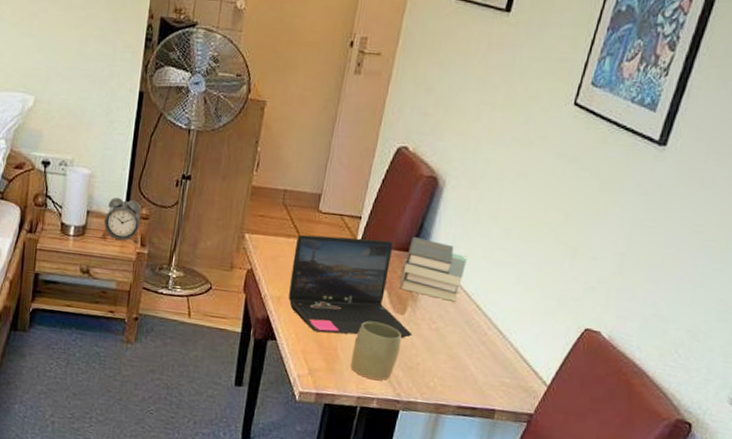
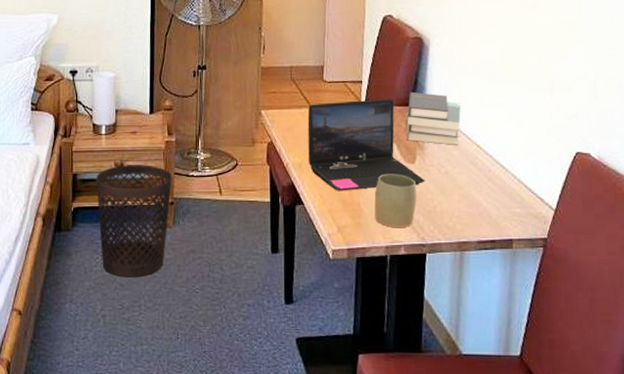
trash bin: none [56,271,140,389] -> present [96,165,173,278]
alarm clock: present [101,197,142,243] -> none [131,93,166,133]

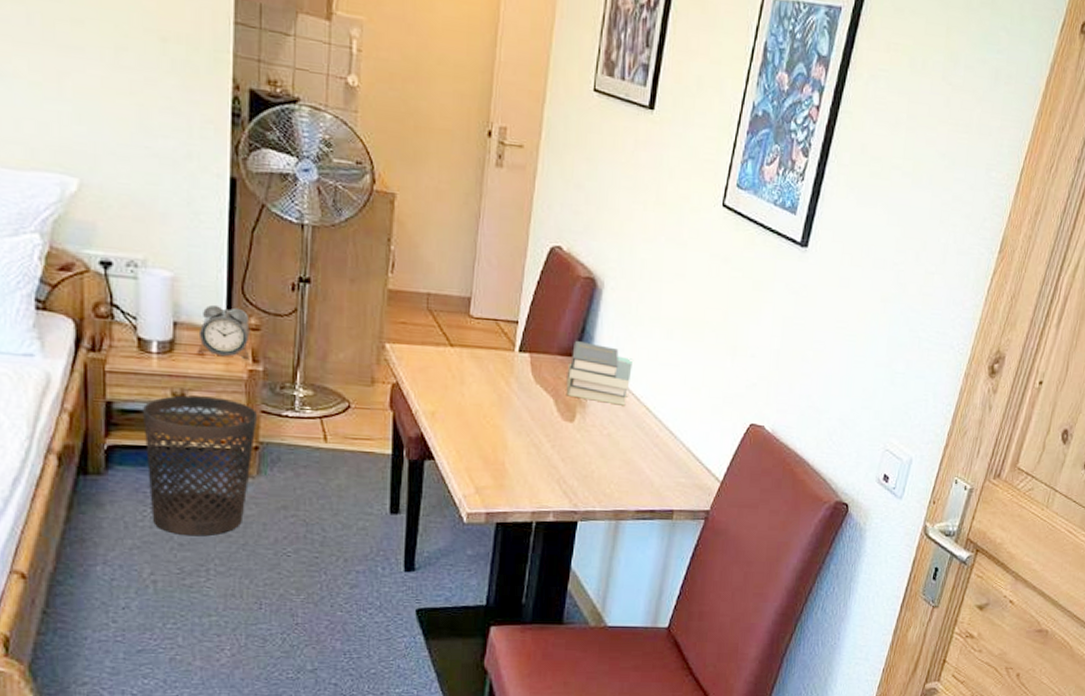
alarm clock: none [131,93,166,133] -> present [197,304,250,359]
laptop: present [307,98,425,191] -> none [444,342,584,448]
mug: present [374,173,417,228] -> none [521,431,574,493]

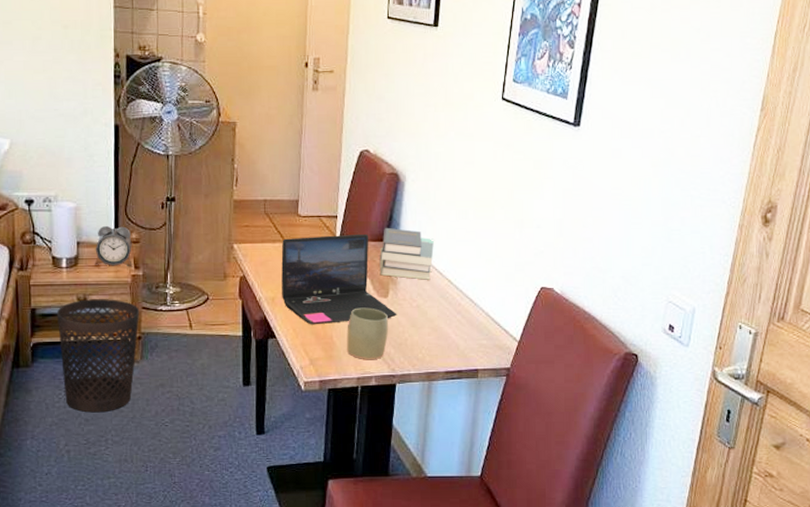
laptop: none [444,342,584,448] -> present [281,233,397,325]
mug: none [521,431,574,493] -> present [347,307,389,360]

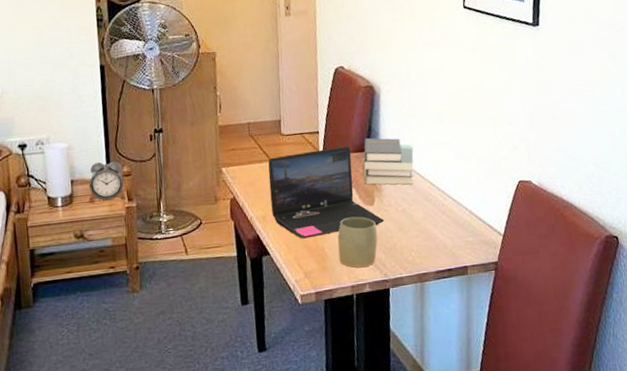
trash bin: present [57,299,140,413] -> none [55,232,136,347]

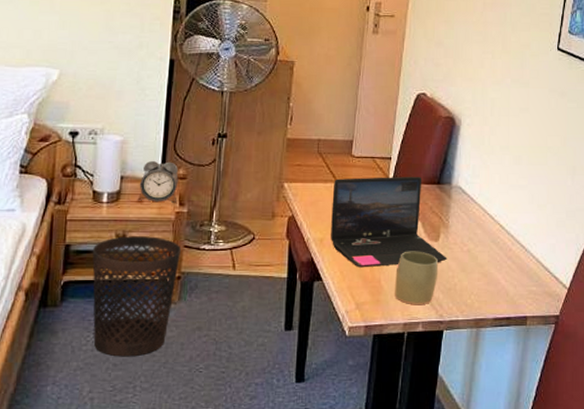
trash bin: none [55,232,136,347] -> present [92,236,182,357]
books: present [362,138,414,185] -> none [431,170,488,224]

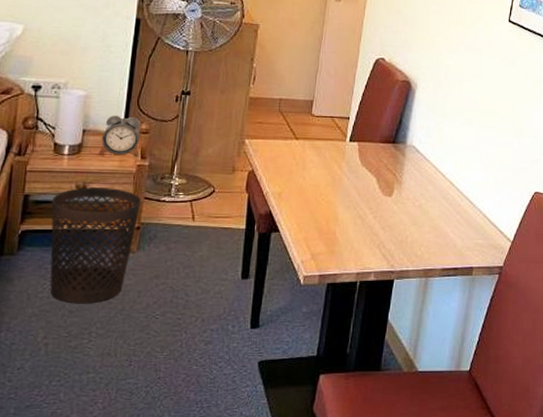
laptop: present [331,176,448,268] -> none [289,135,400,221]
mug: present [395,251,439,305] -> none [349,205,391,256]

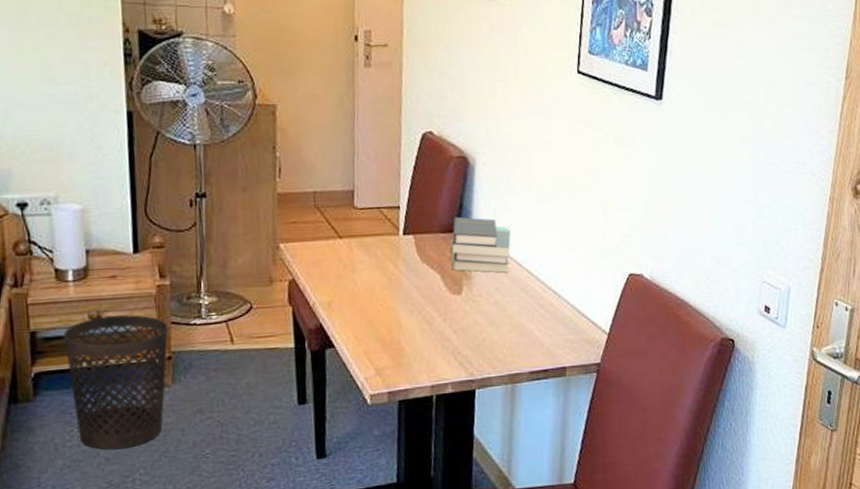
alarm clock: present [98,115,141,156] -> none [108,229,156,277]
books: none [386,130,440,181] -> present [450,216,512,273]

